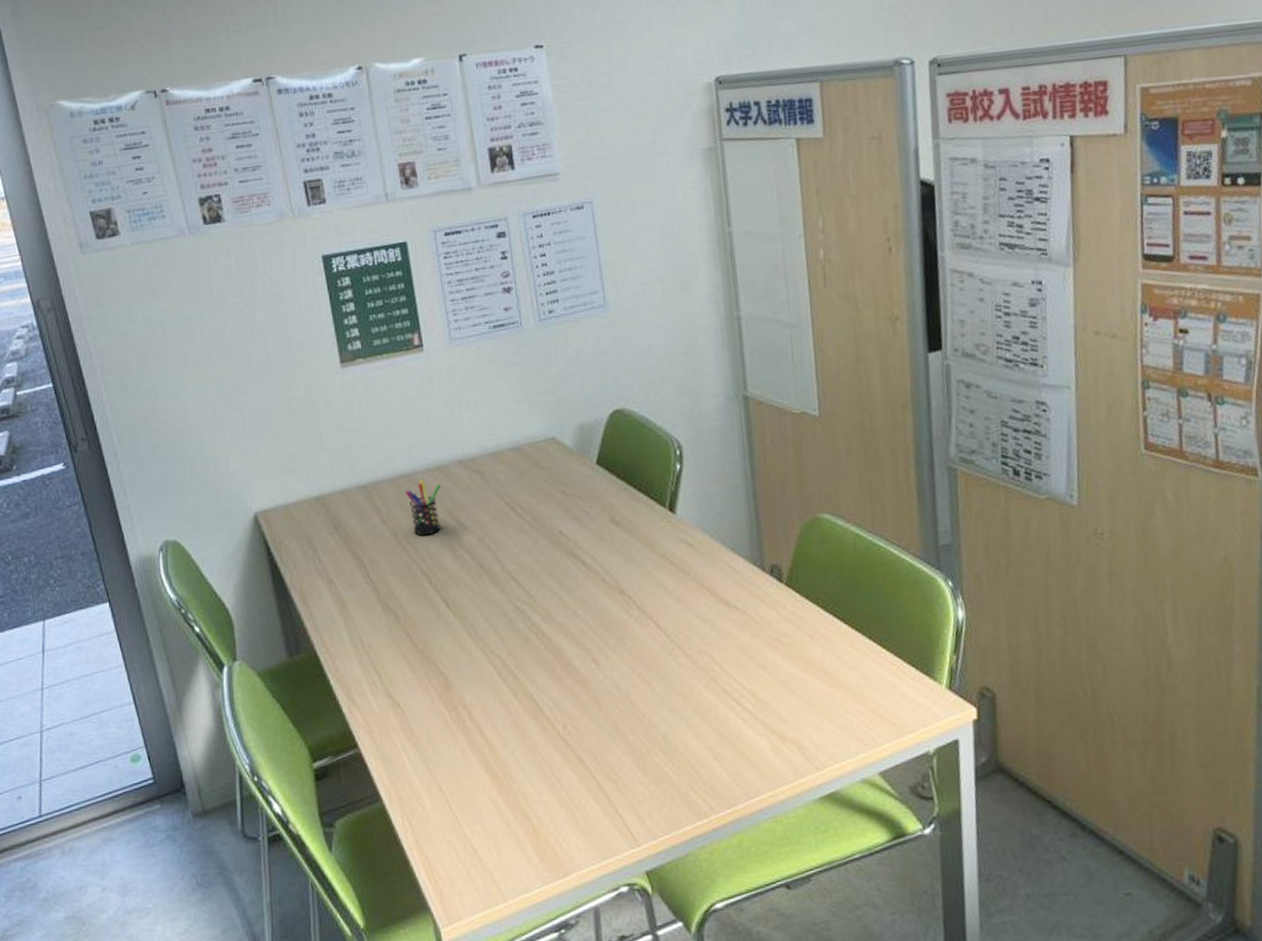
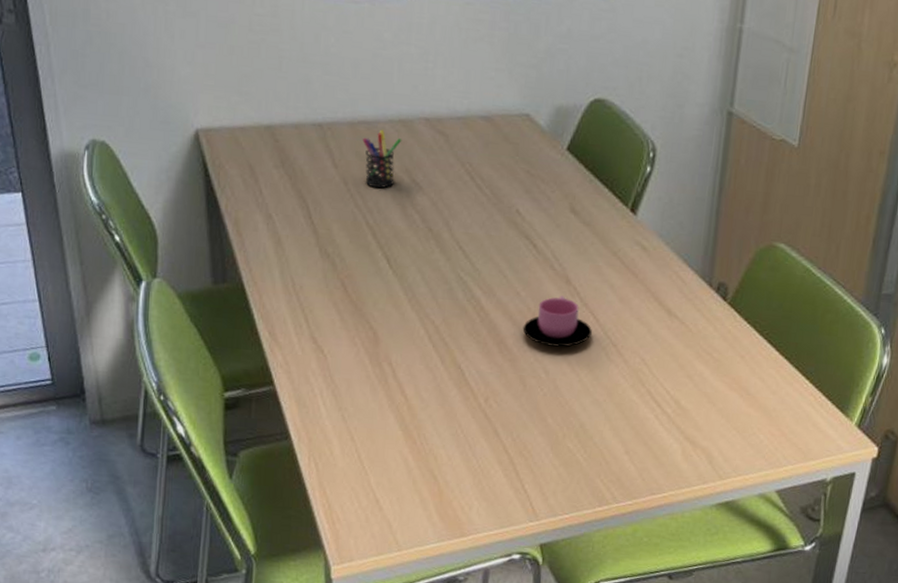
cup: none [586,607,656,661] -> present [522,296,592,347]

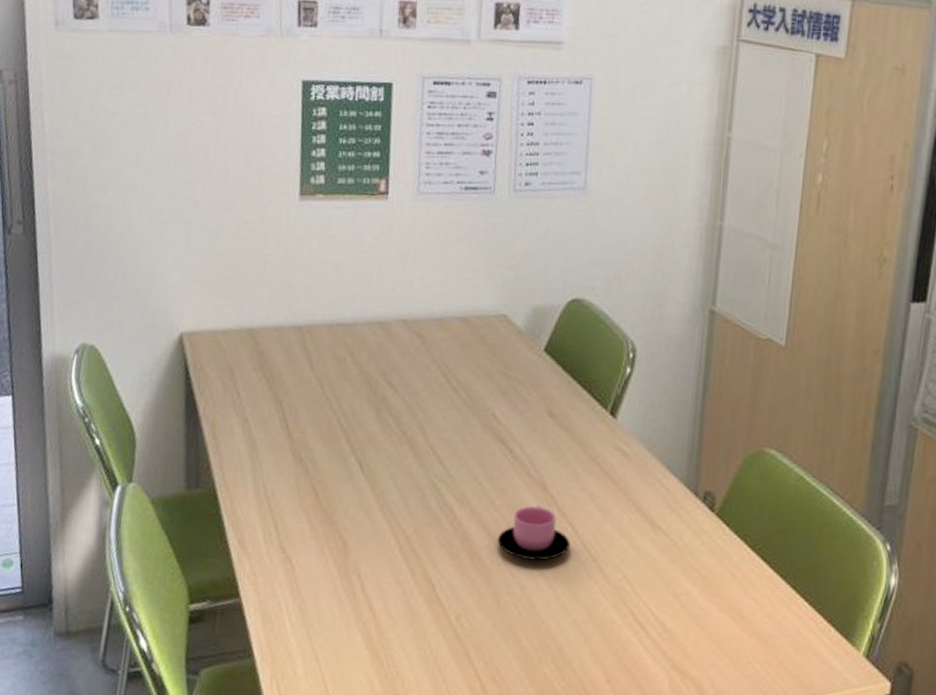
pen holder: present [362,129,402,189] -> none [340,331,379,391]

